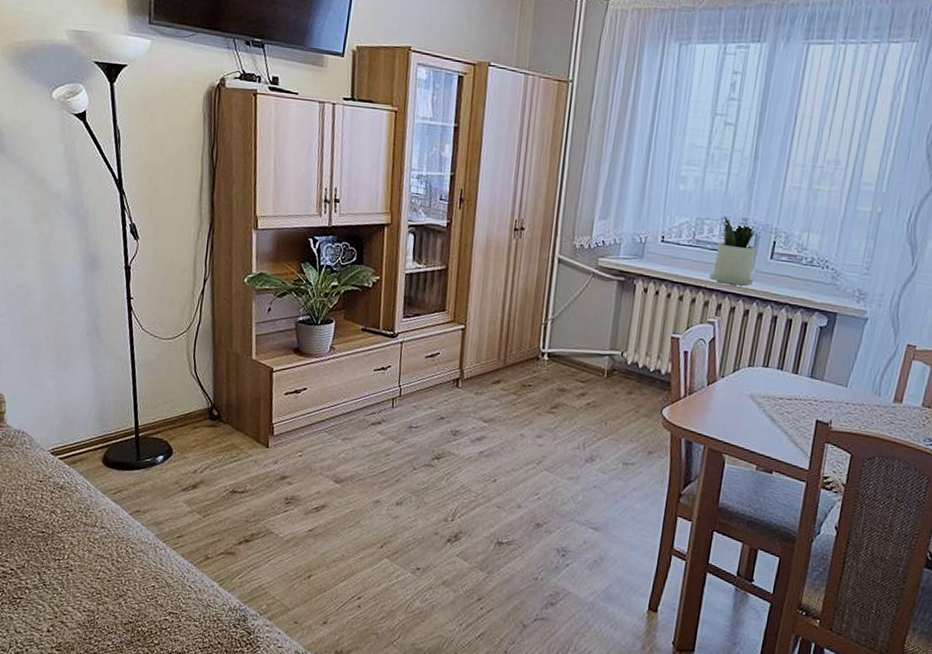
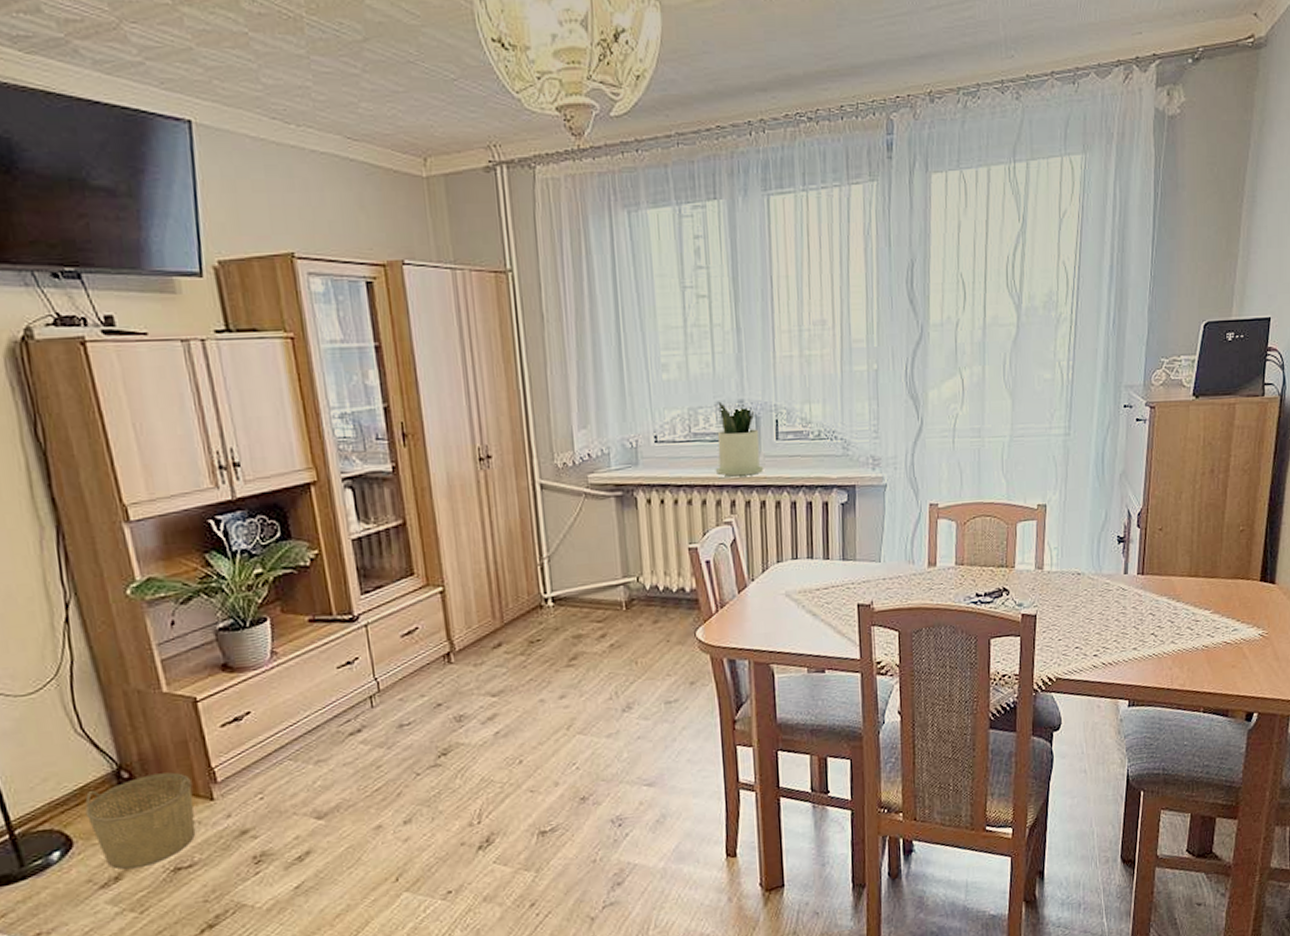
basket: none [184,417,257,484] -> present [85,772,196,869]

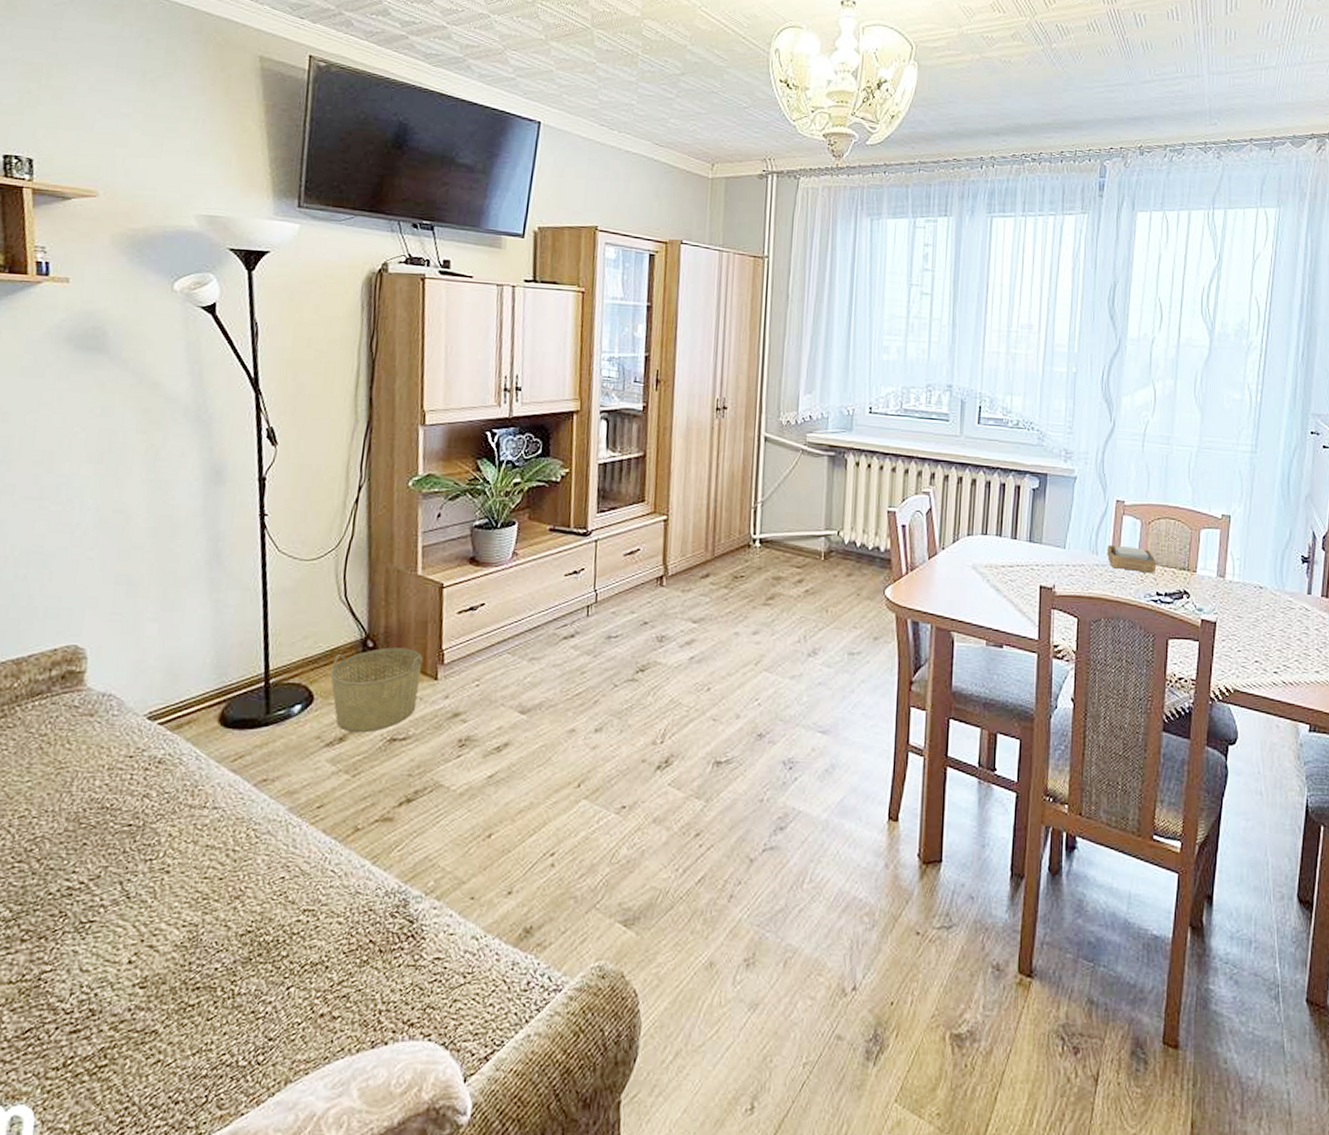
planter: present [715,401,764,477] -> none [920,384,965,453]
napkin holder: none [923,550,975,575] -> present [1106,544,1157,573]

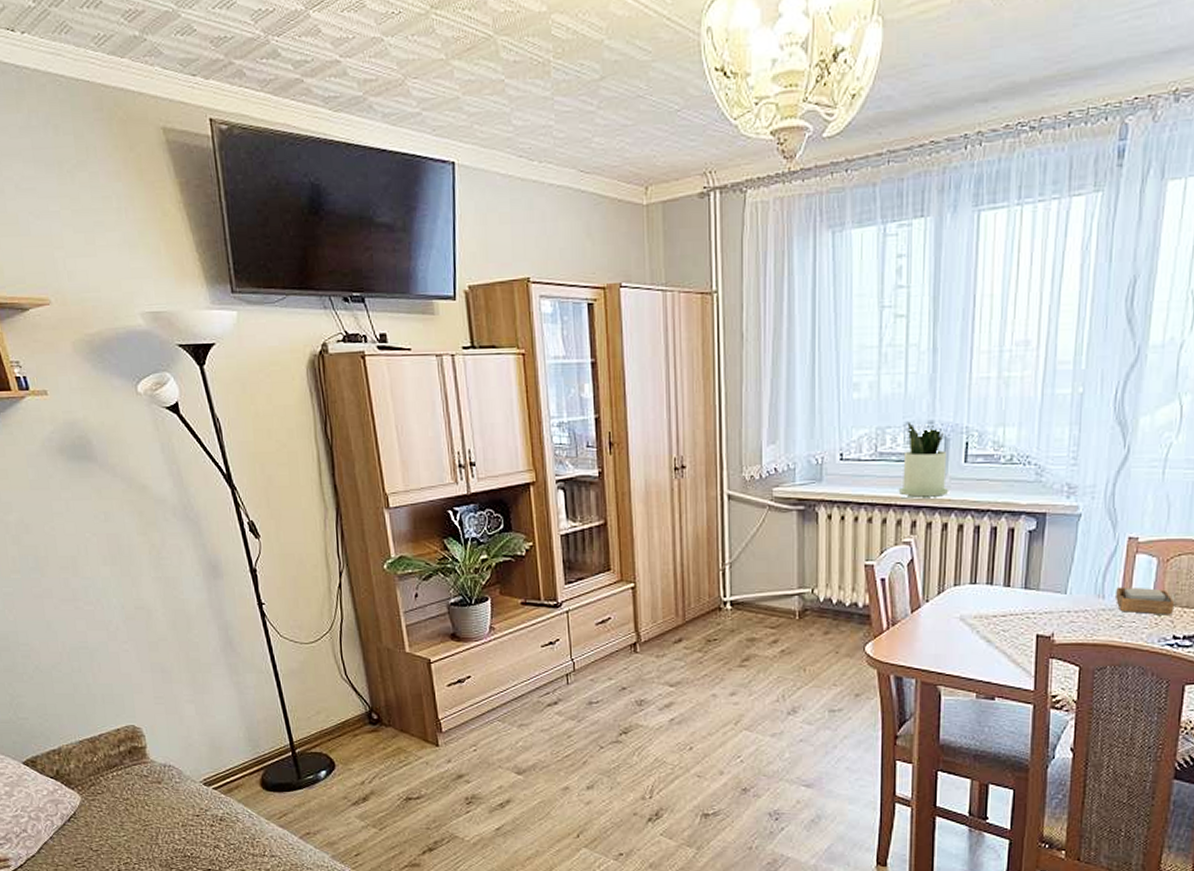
basket: present [330,647,423,733] -> none [345,719,424,794]
planter: none [920,384,965,453] -> present [898,421,949,497]

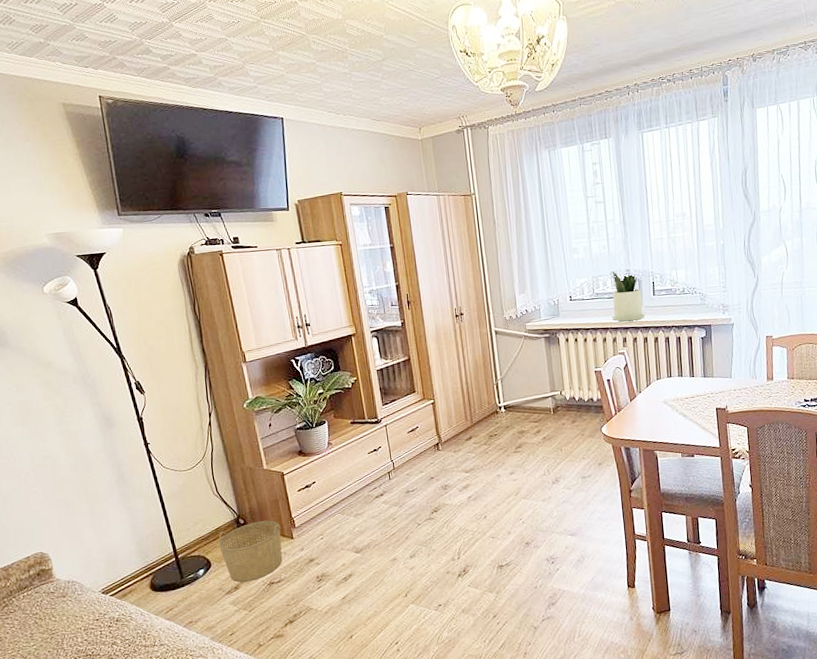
basket: none [345,719,424,794] -> present [218,520,283,582]
napkin holder: present [1114,587,1175,615] -> none [763,369,802,387]

